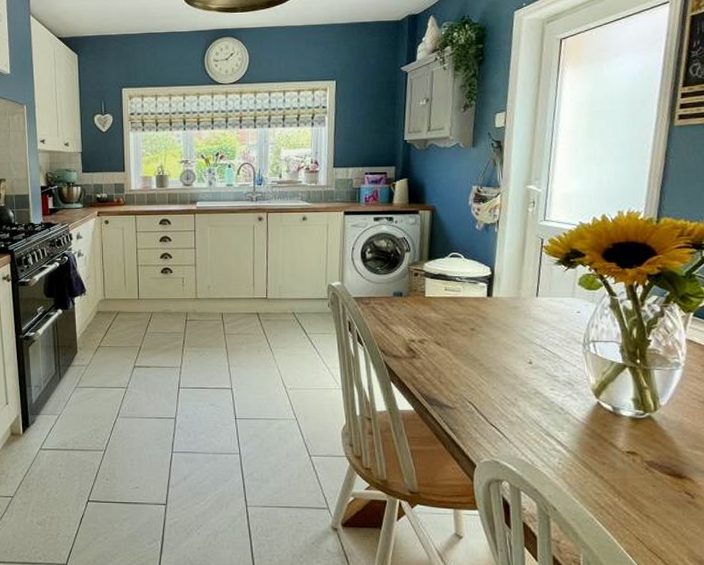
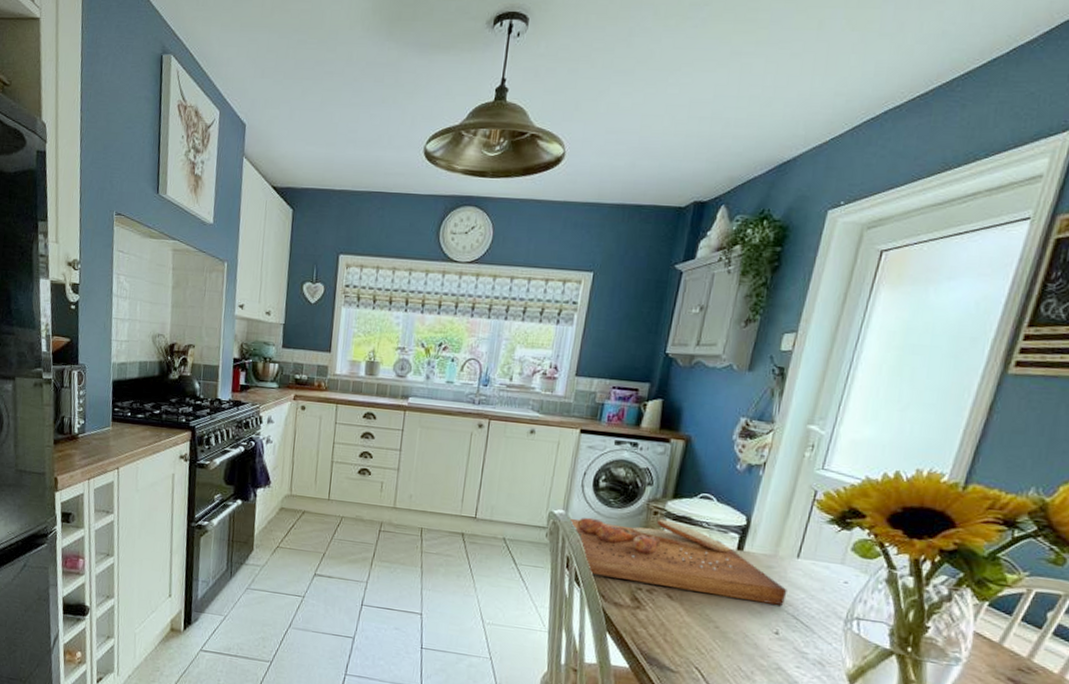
cutting board: none [344,279,533,339] -> present [568,517,787,606]

